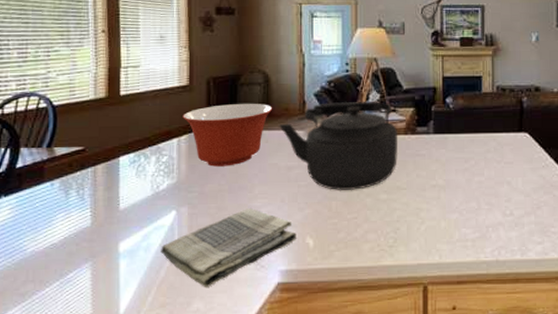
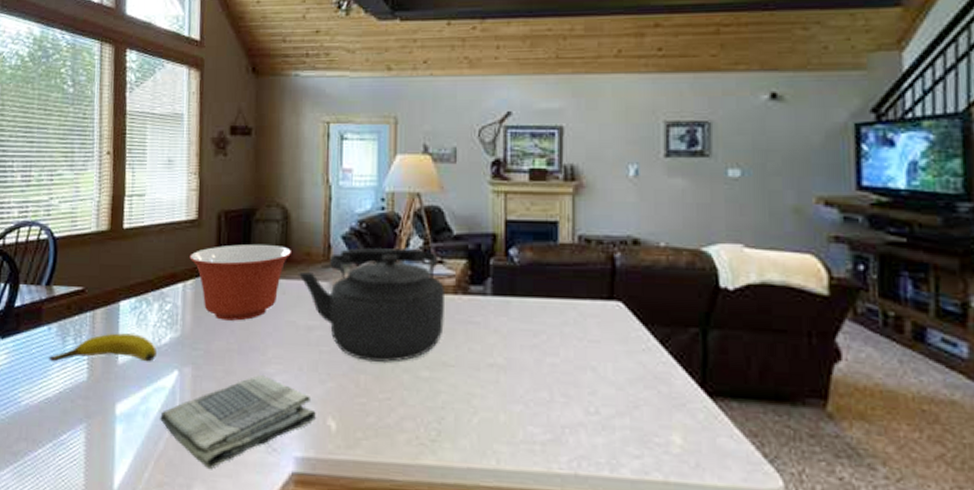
banana: none [53,183,155,213] -> present [49,333,157,362]

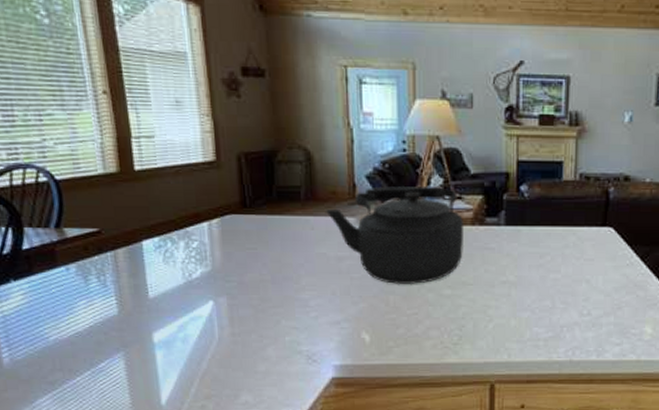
banana: present [49,333,157,362] -> none [72,270,189,300]
dish towel: present [160,375,316,469] -> none [200,301,351,380]
mixing bowl: present [189,244,292,321] -> none [212,184,318,255]

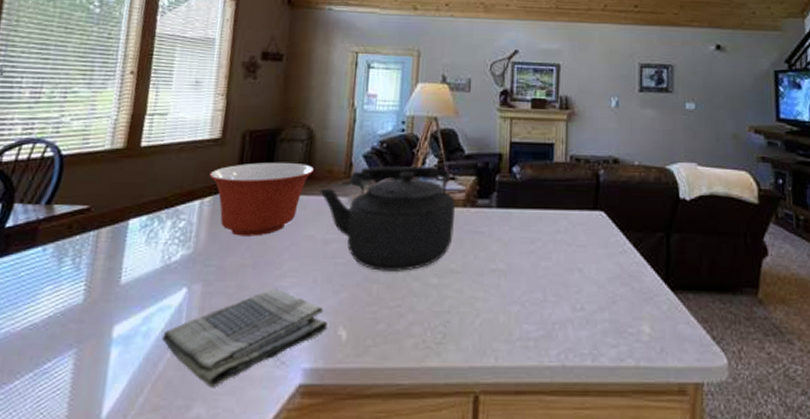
dish towel: none [200,301,351,380] -> present [162,289,328,387]
mixing bowl: none [212,184,318,255] -> present [209,162,315,236]

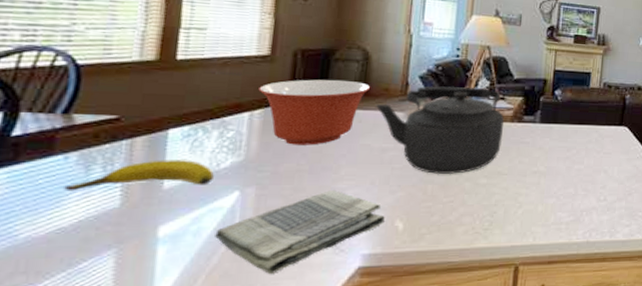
banana: none [39,252,166,285] -> present [64,160,214,192]

